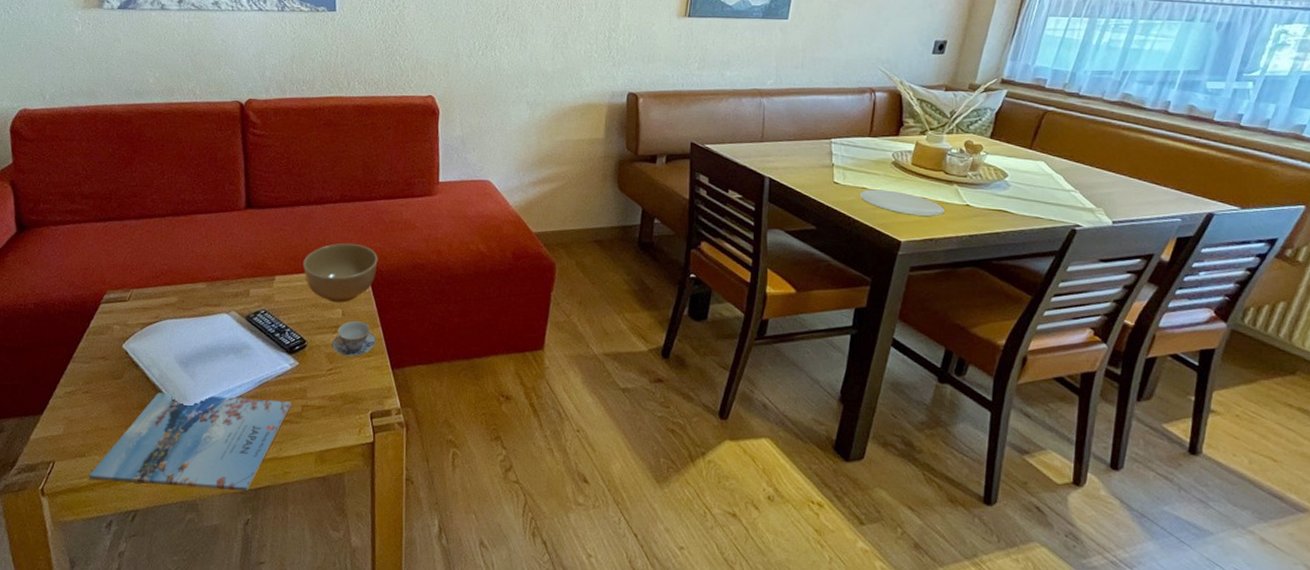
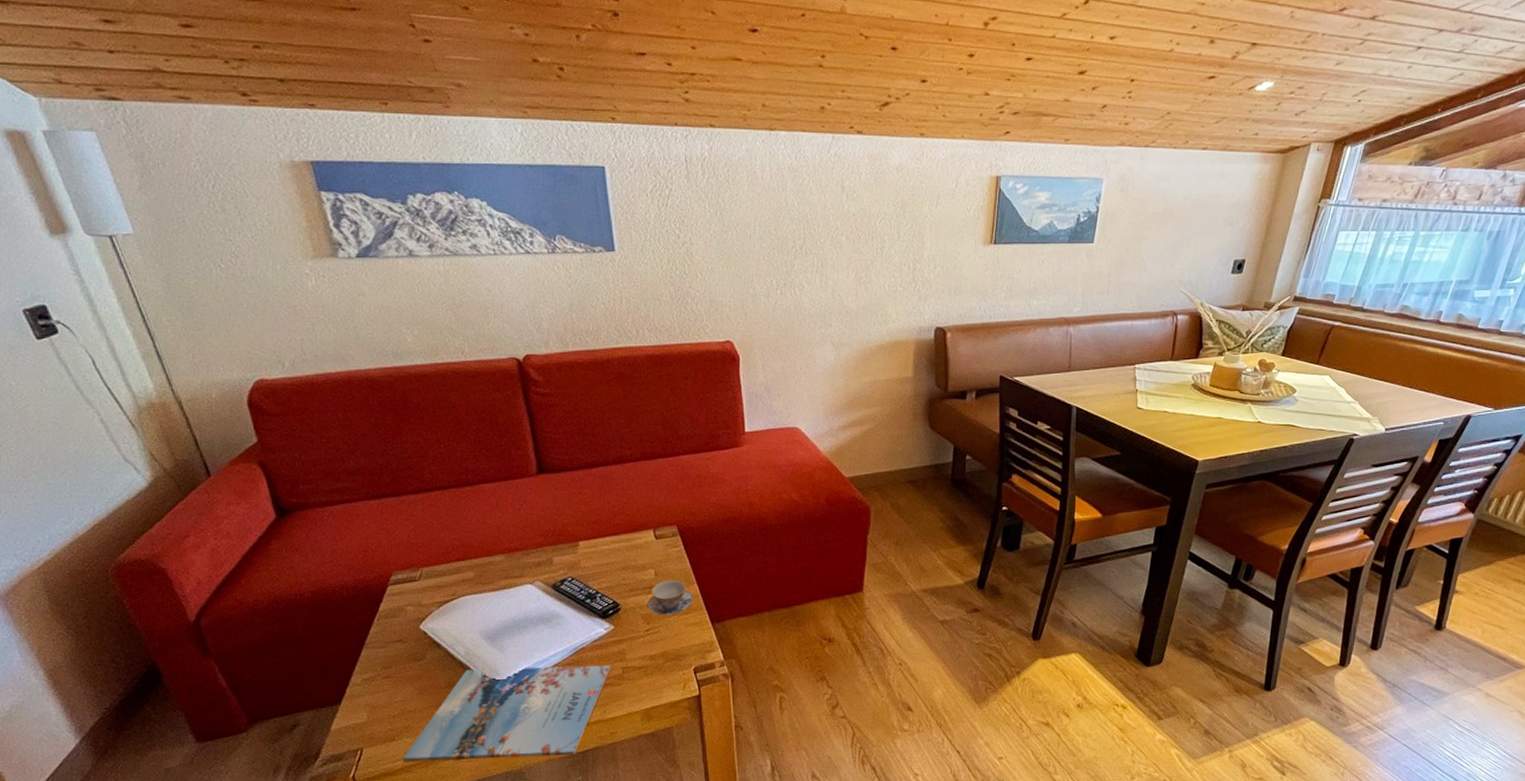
bowl: present [303,243,378,303] -> none [607,501,688,564]
plate: present [860,189,944,217] -> none [1161,412,1238,436]

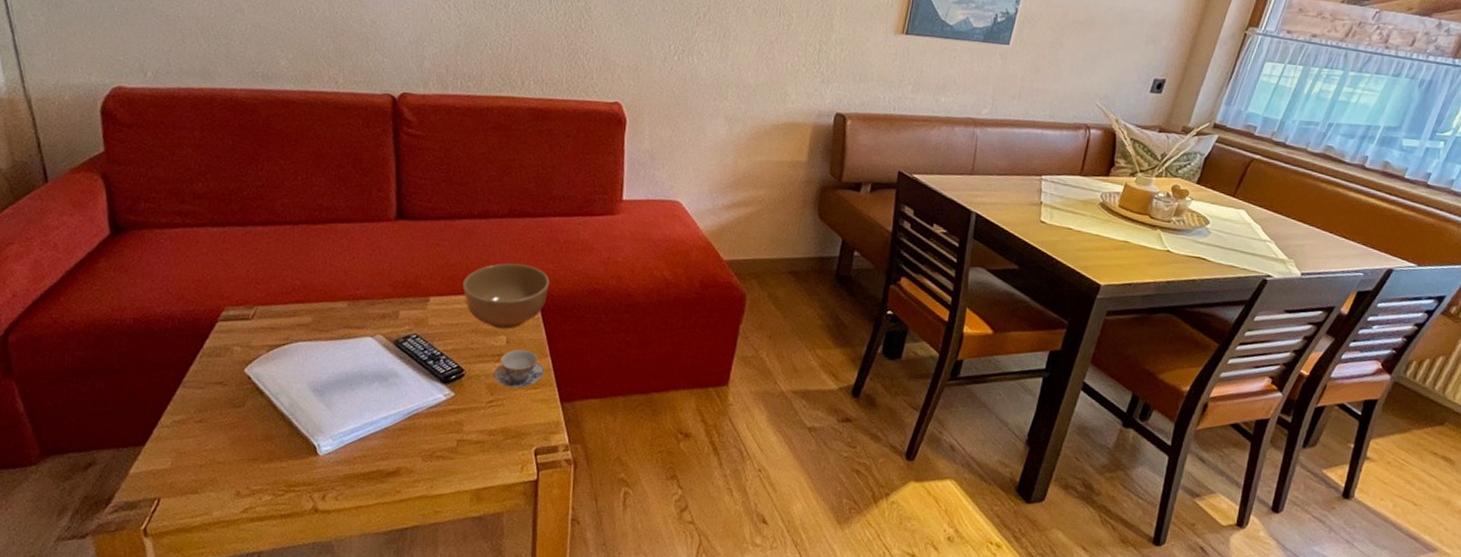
magazine: present [402,665,611,762] -> none [202,423,445,532]
bowl: none [607,501,688,564] -> present [462,263,550,329]

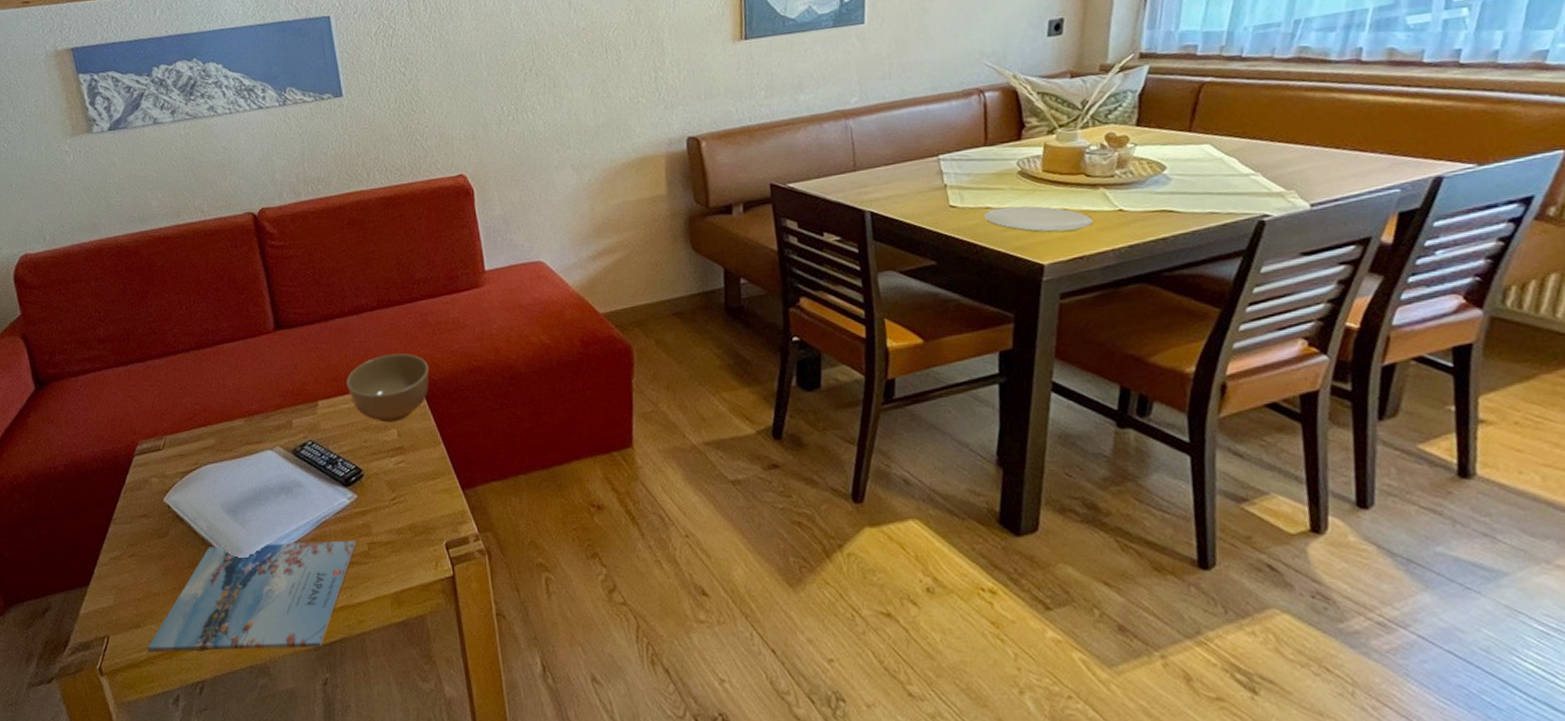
magazine: none [202,423,445,532] -> present [147,540,356,652]
teacup: present [493,348,545,389] -> none [391,439,441,483]
plate: none [1065,230,1146,262] -> present [984,205,1093,234]

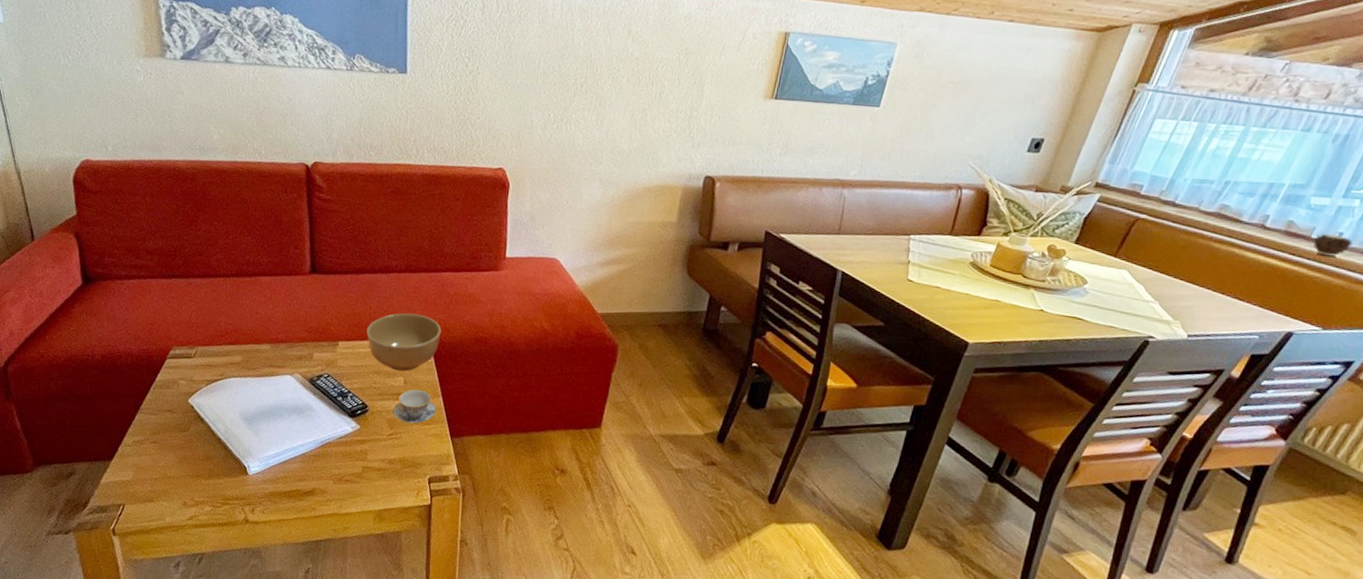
magazine: present [147,540,356,652] -> none [157,446,352,543]
teacup: none [391,439,441,483] -> present [393,388,437,425]
plate: present [984,205,1093,234] -> none [932,289,1017,321]
candle: none [1426,50,1478,80] -> present [1313,233,1353,257]

